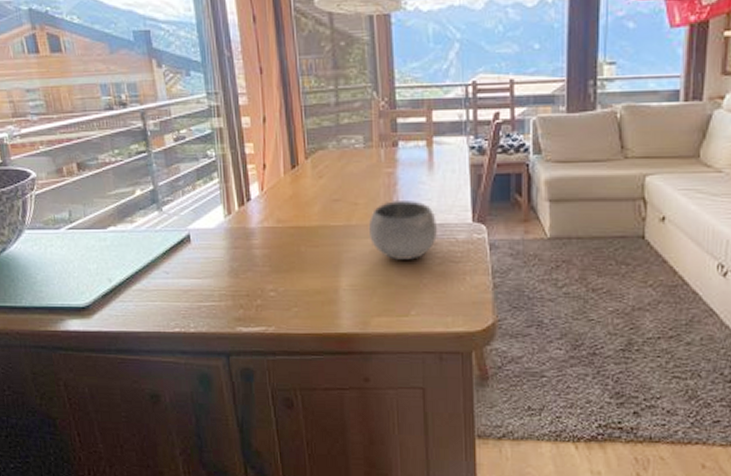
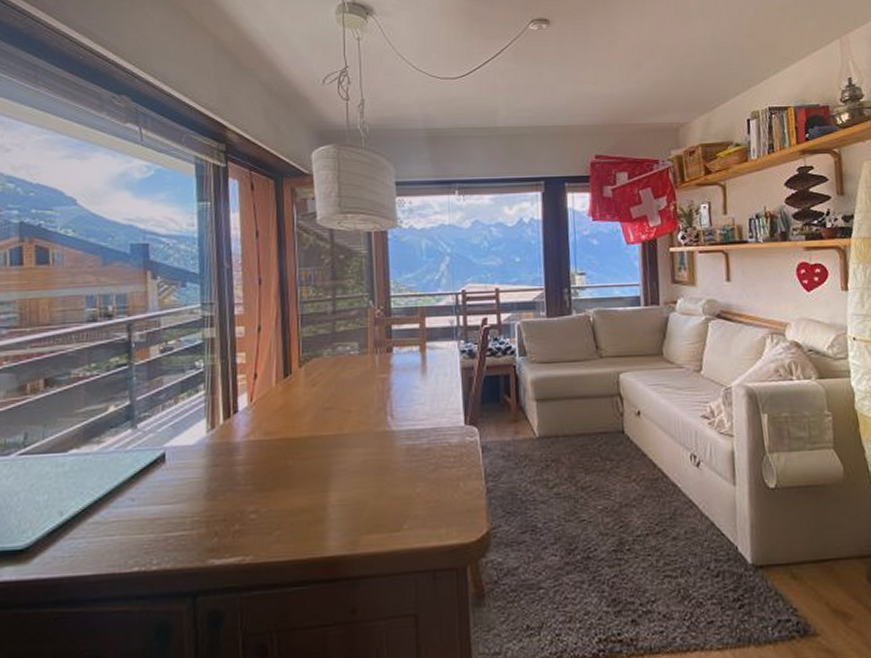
bowl: present [368,199,437,260] -> none [360,404,430,469]

